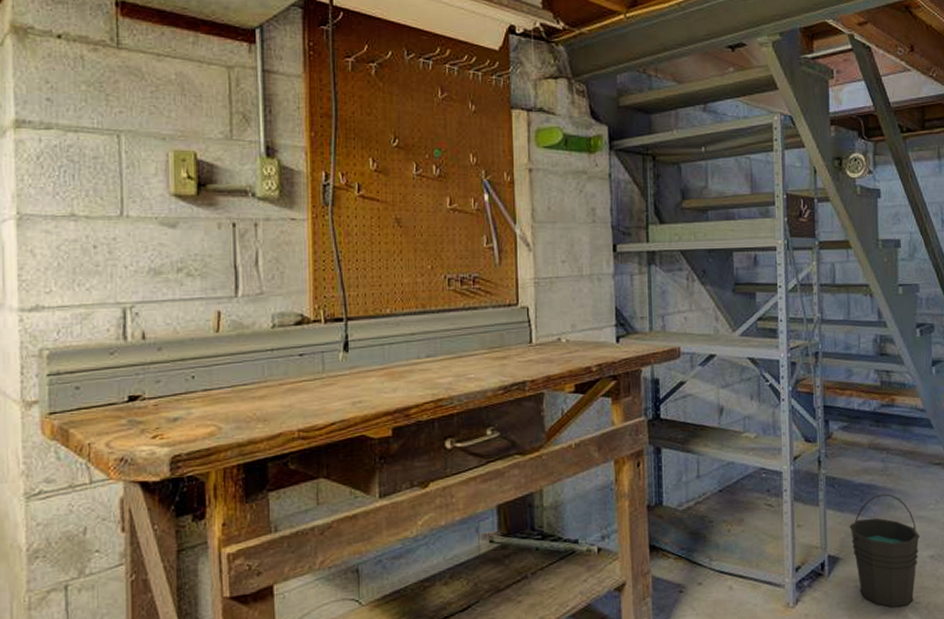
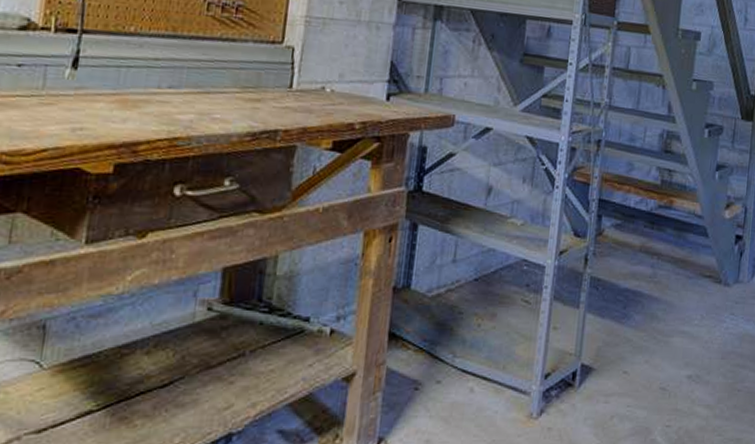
bucket: present [849,493,920,608] -> none [608,302,680,430]

